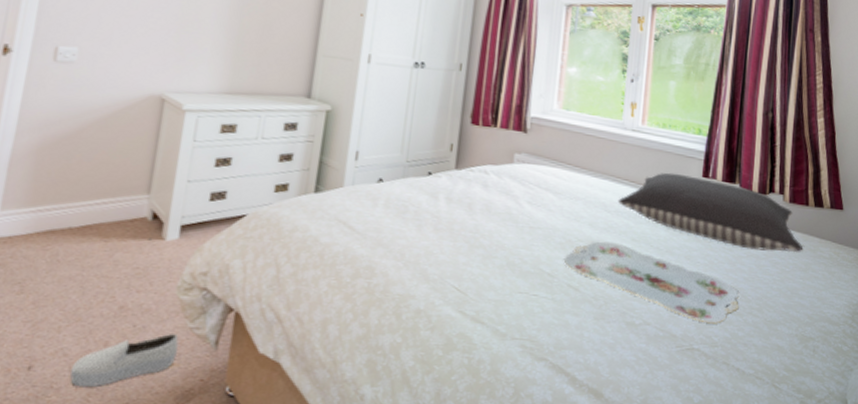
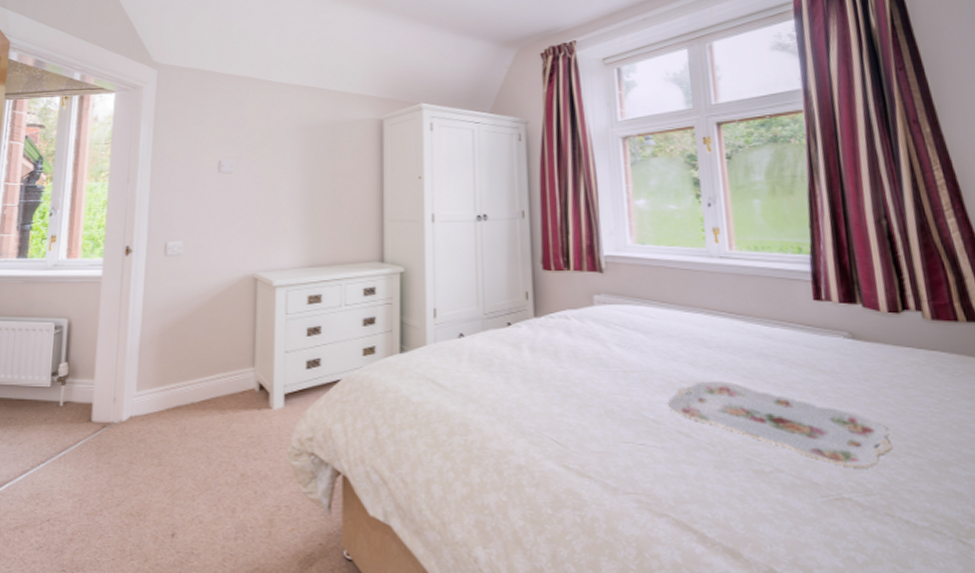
shoe: present [70,334,179,388] -> none [207,499,295,553]
pillow: present [617,172,804,253] -> none [717,299,964,379]

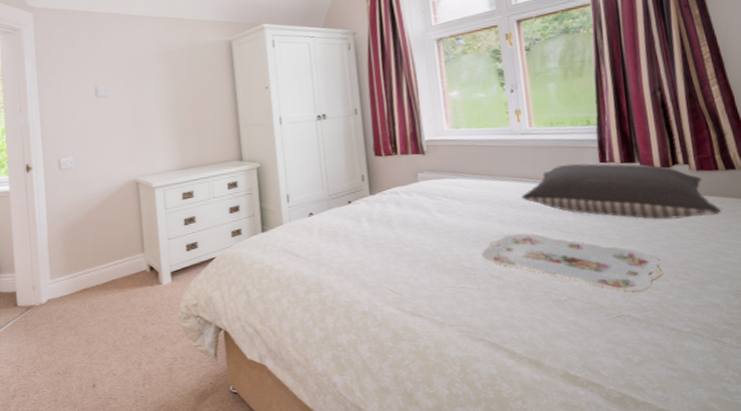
pillow: none [717,299,964,379] -> present [520,163,722,220]

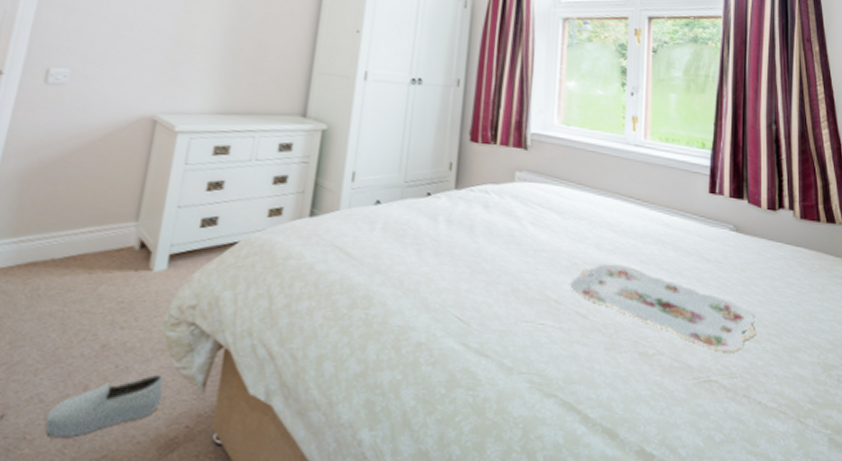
shoe: none [121,352,189,396] -> present [45,375,164,438]
pillow: present [520,163,722,220] -> none [623,189,819,273]

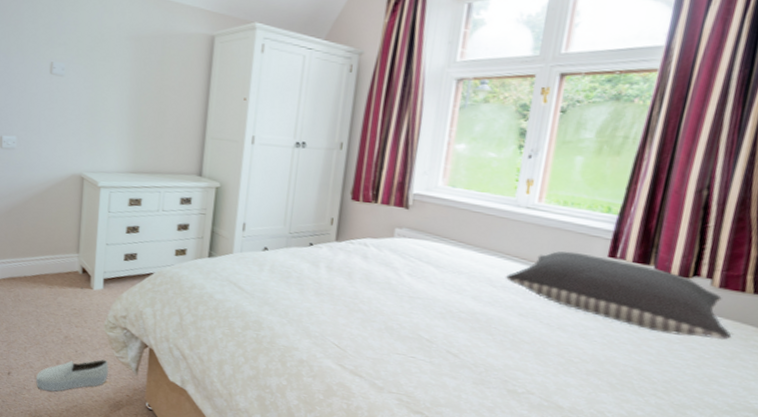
serving tray: present [570,263,756,353] -> none [443,313,643,401]
pillow: none [623,189,819,273] -> present [505,251,732,340]

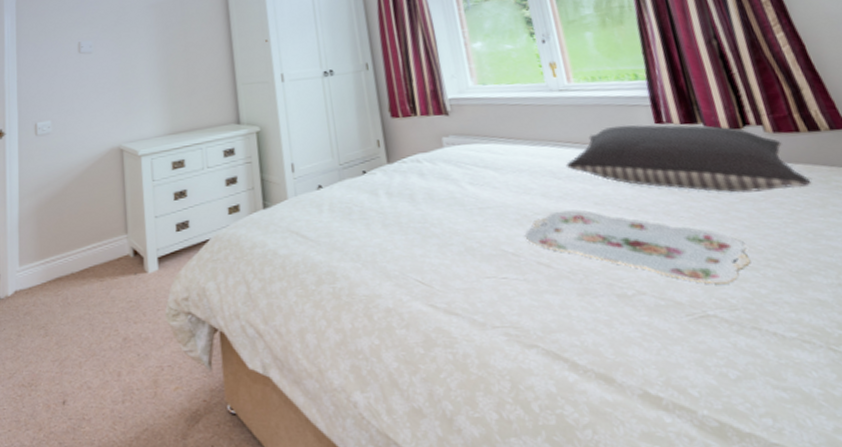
shoe: present [36,359,109,392] -> none [96,359,178,417]
serving tray: none [443,313,643,401] -> present [525,209,751,285]

